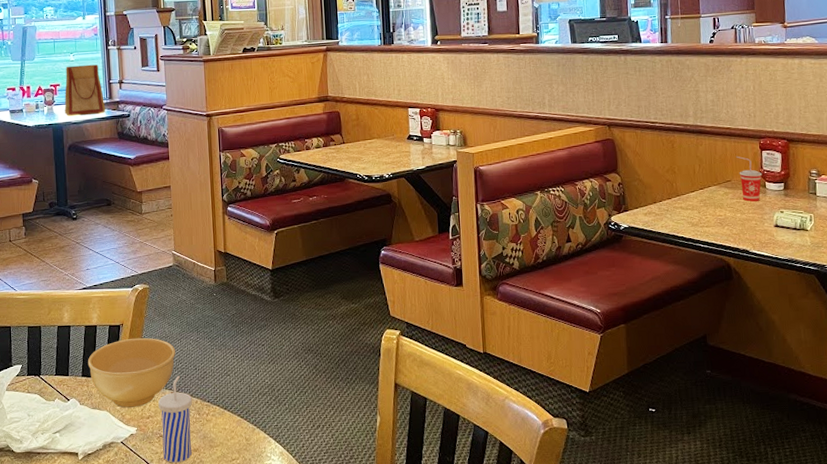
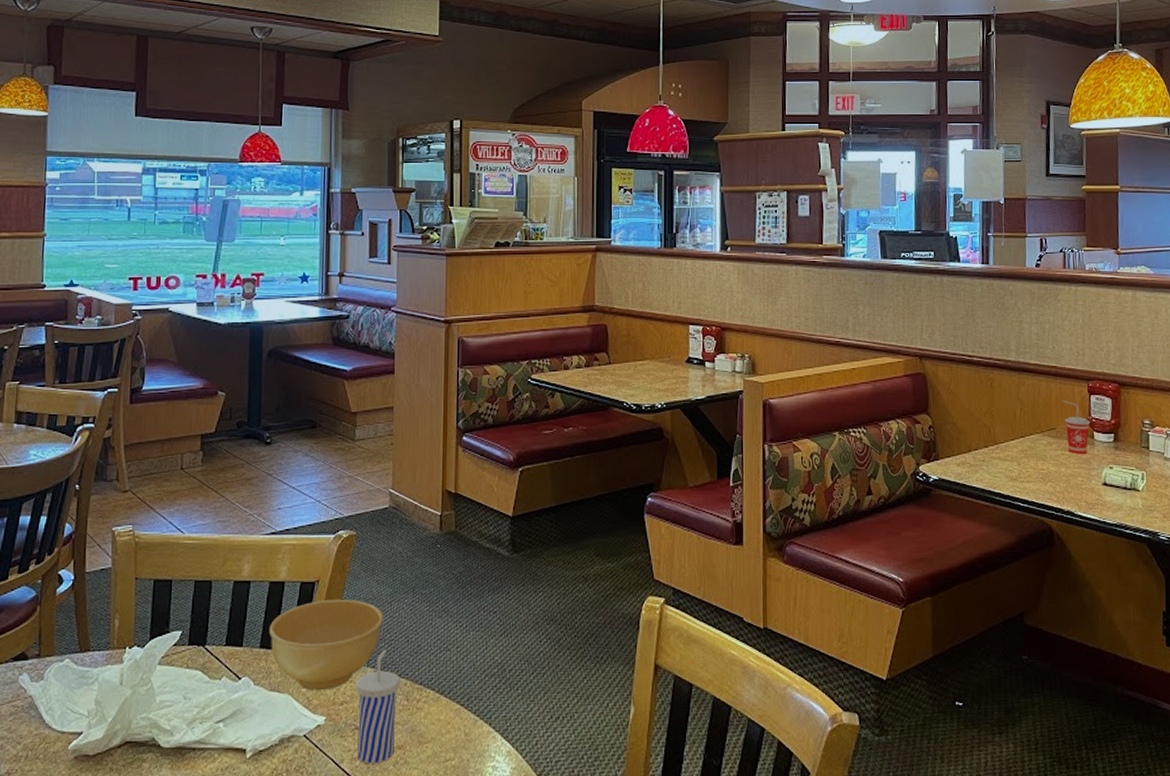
shopping bag: present [64,64,106,116] -> none [267,251,320,314]

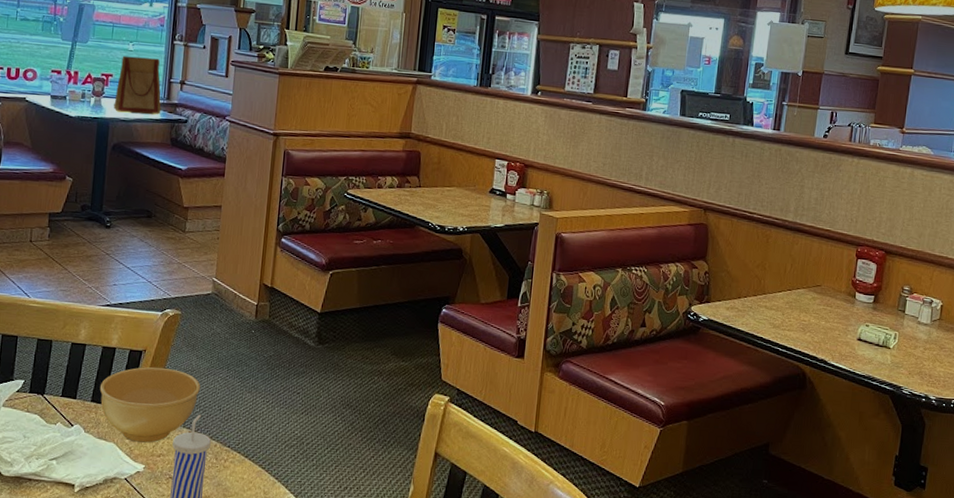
shopping bag: none [267,251,320,314] -> present [113,56,162,115]
beverage cup: present [1062,399,1091,454] -> none [830,260,854,311]

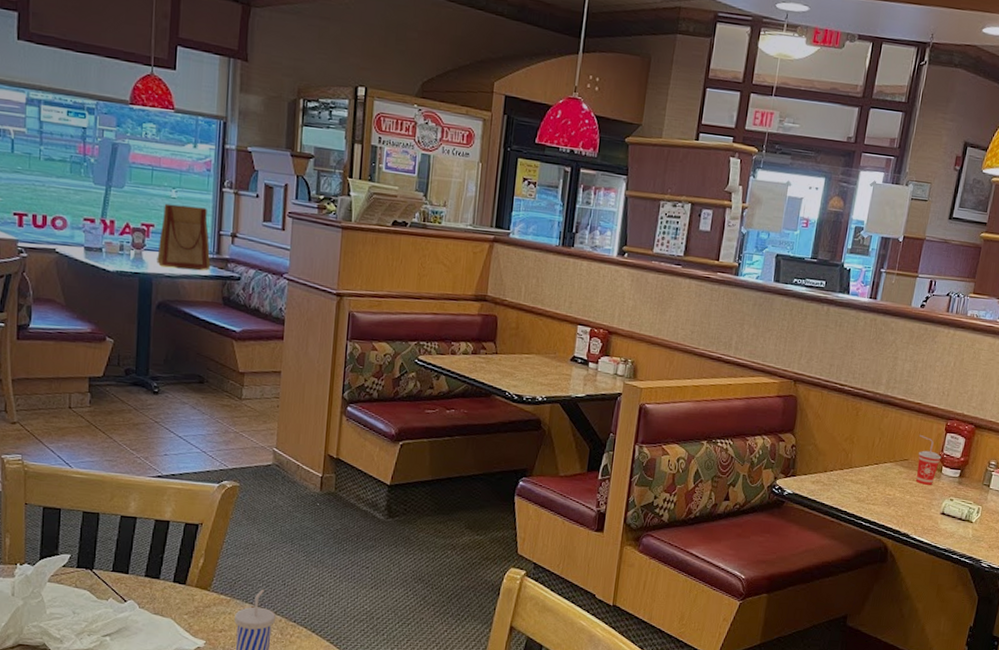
soup bowl: present [99,367,200,443] -> none [153,541,263,618]
beverage cup: none [830,260,854,311] -> present [916,434,942,485]

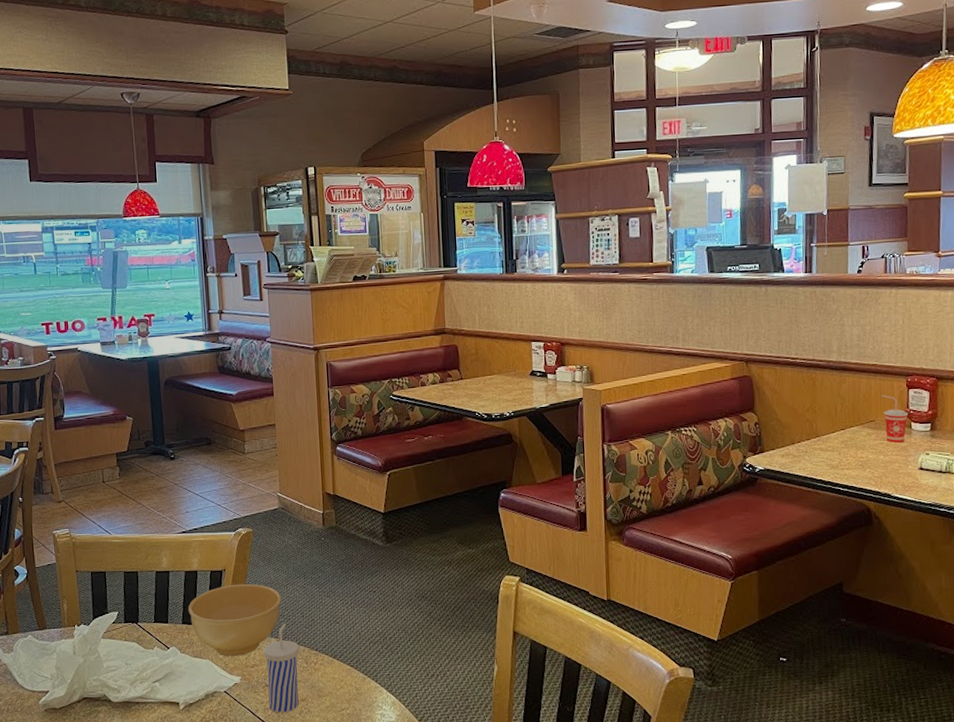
soup bowl: none [153,541,263,618] -> present [188,583,281,656]
shopping bag: present [157,203,211,271] -> none [160,293,205,349]

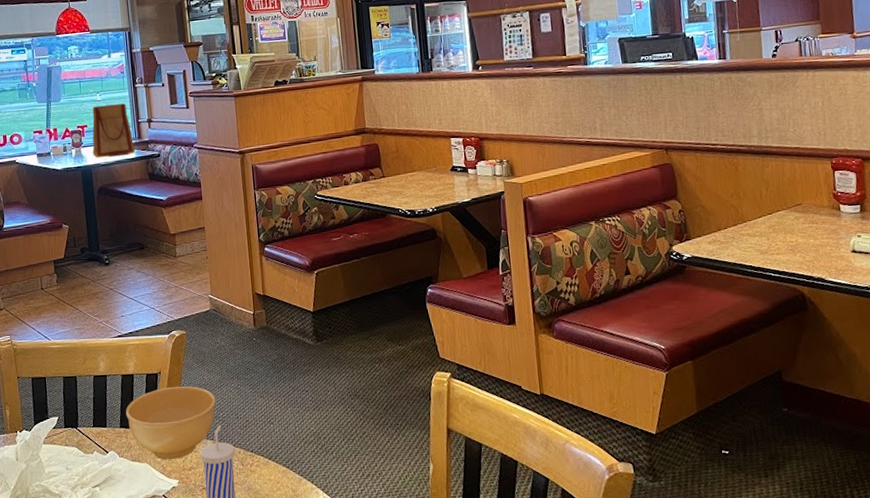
shopping bag: none [160,293,205,349] -> present [92,103,135,158]
beverage cup: present [881,394,909,443] -> none [806,177,836,226]

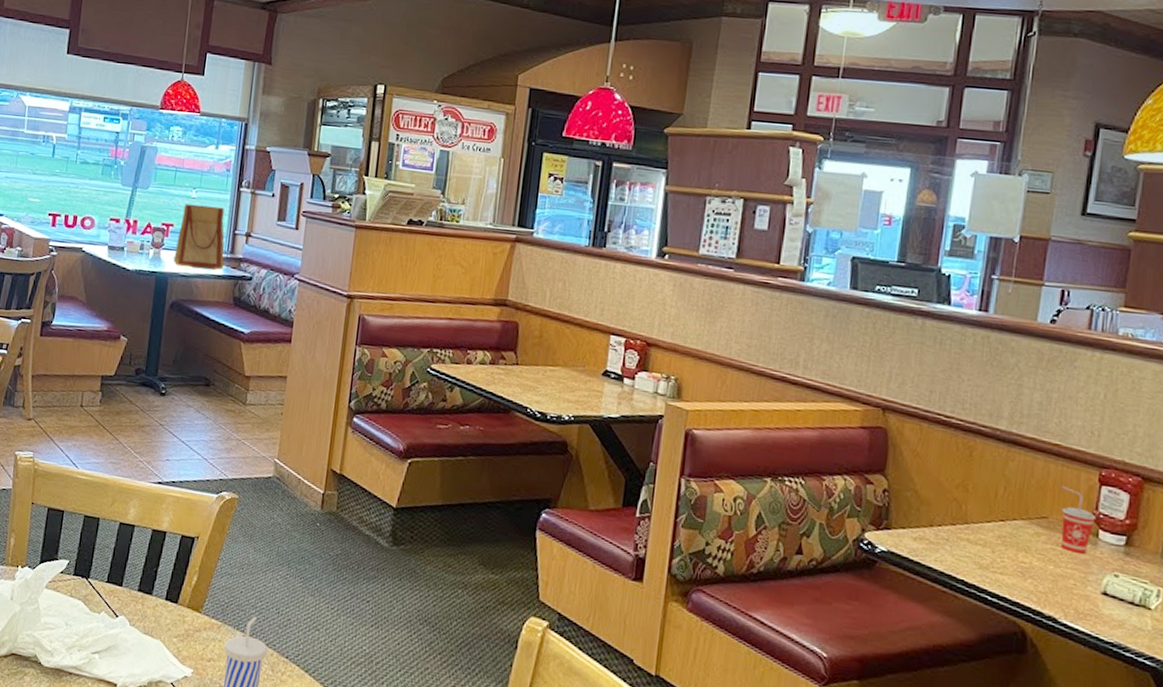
soup bowl: present [125,385,216,459] -> none [147,556,257,644]
beverage cup: none [806,177,836,226] -> present [1061,485,1097,554]

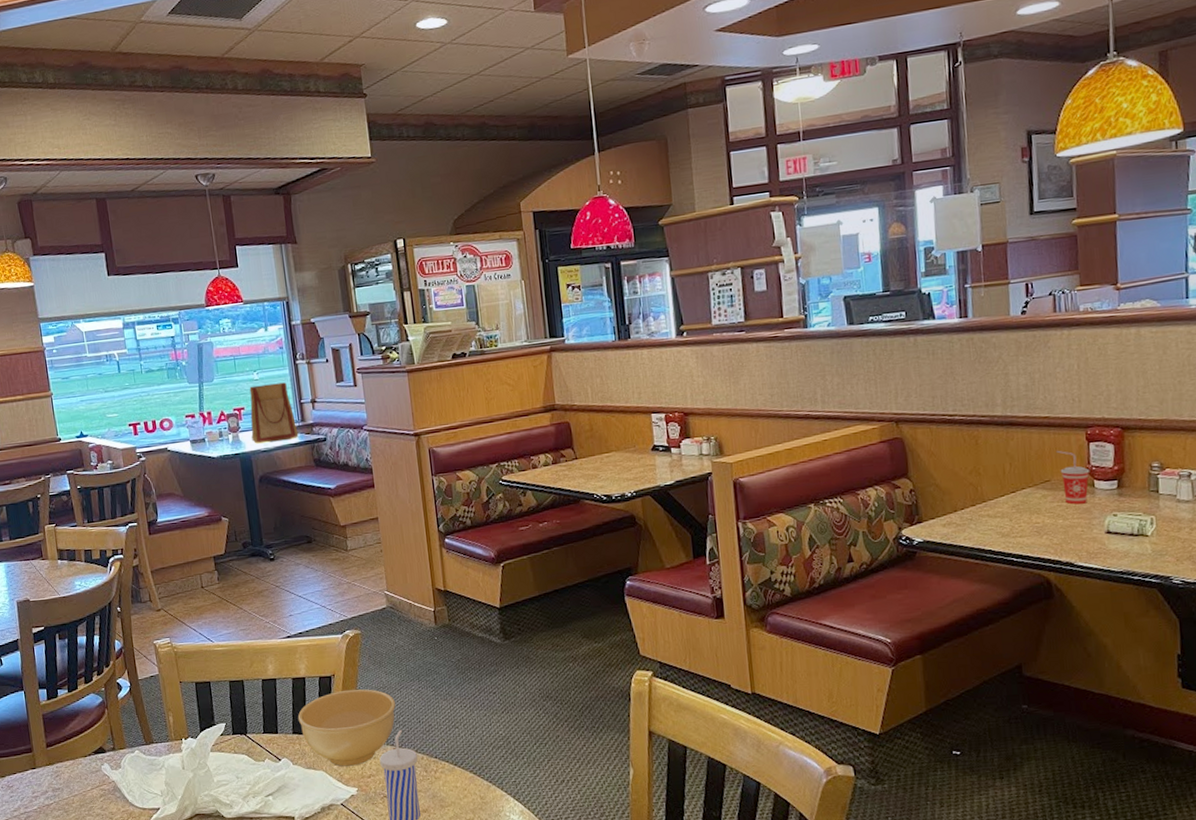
soup bowl: none [147,556,257,644] -> present [297,688,396,767]

